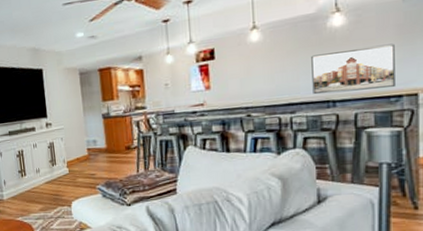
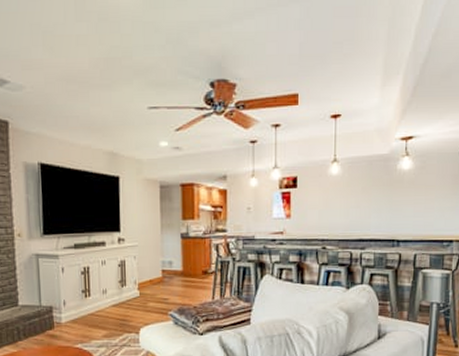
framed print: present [311,43,395,95] -> none [381,192,450,233]

